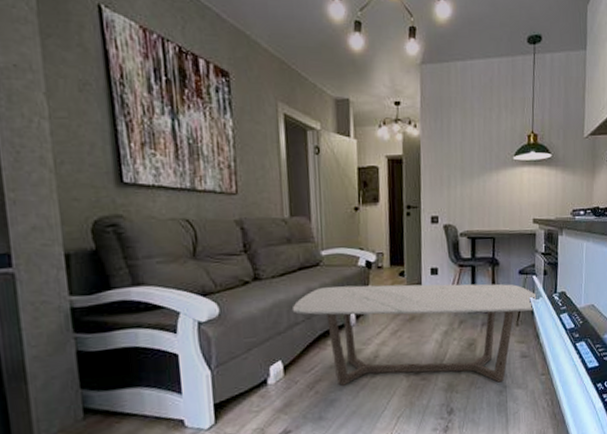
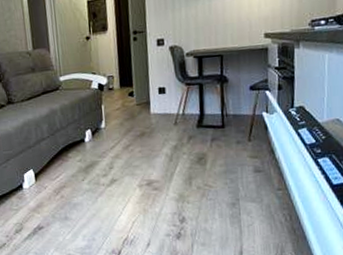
coffee table: present [291,283,536,386] -> none [38,100,269,196]

